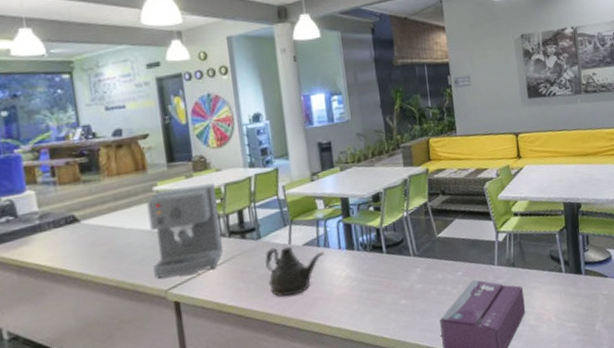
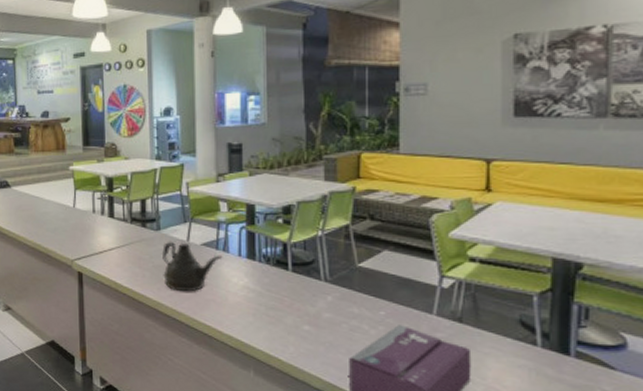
coffee maker: present [146,183,224,279] -> none [63,170,125,251]

